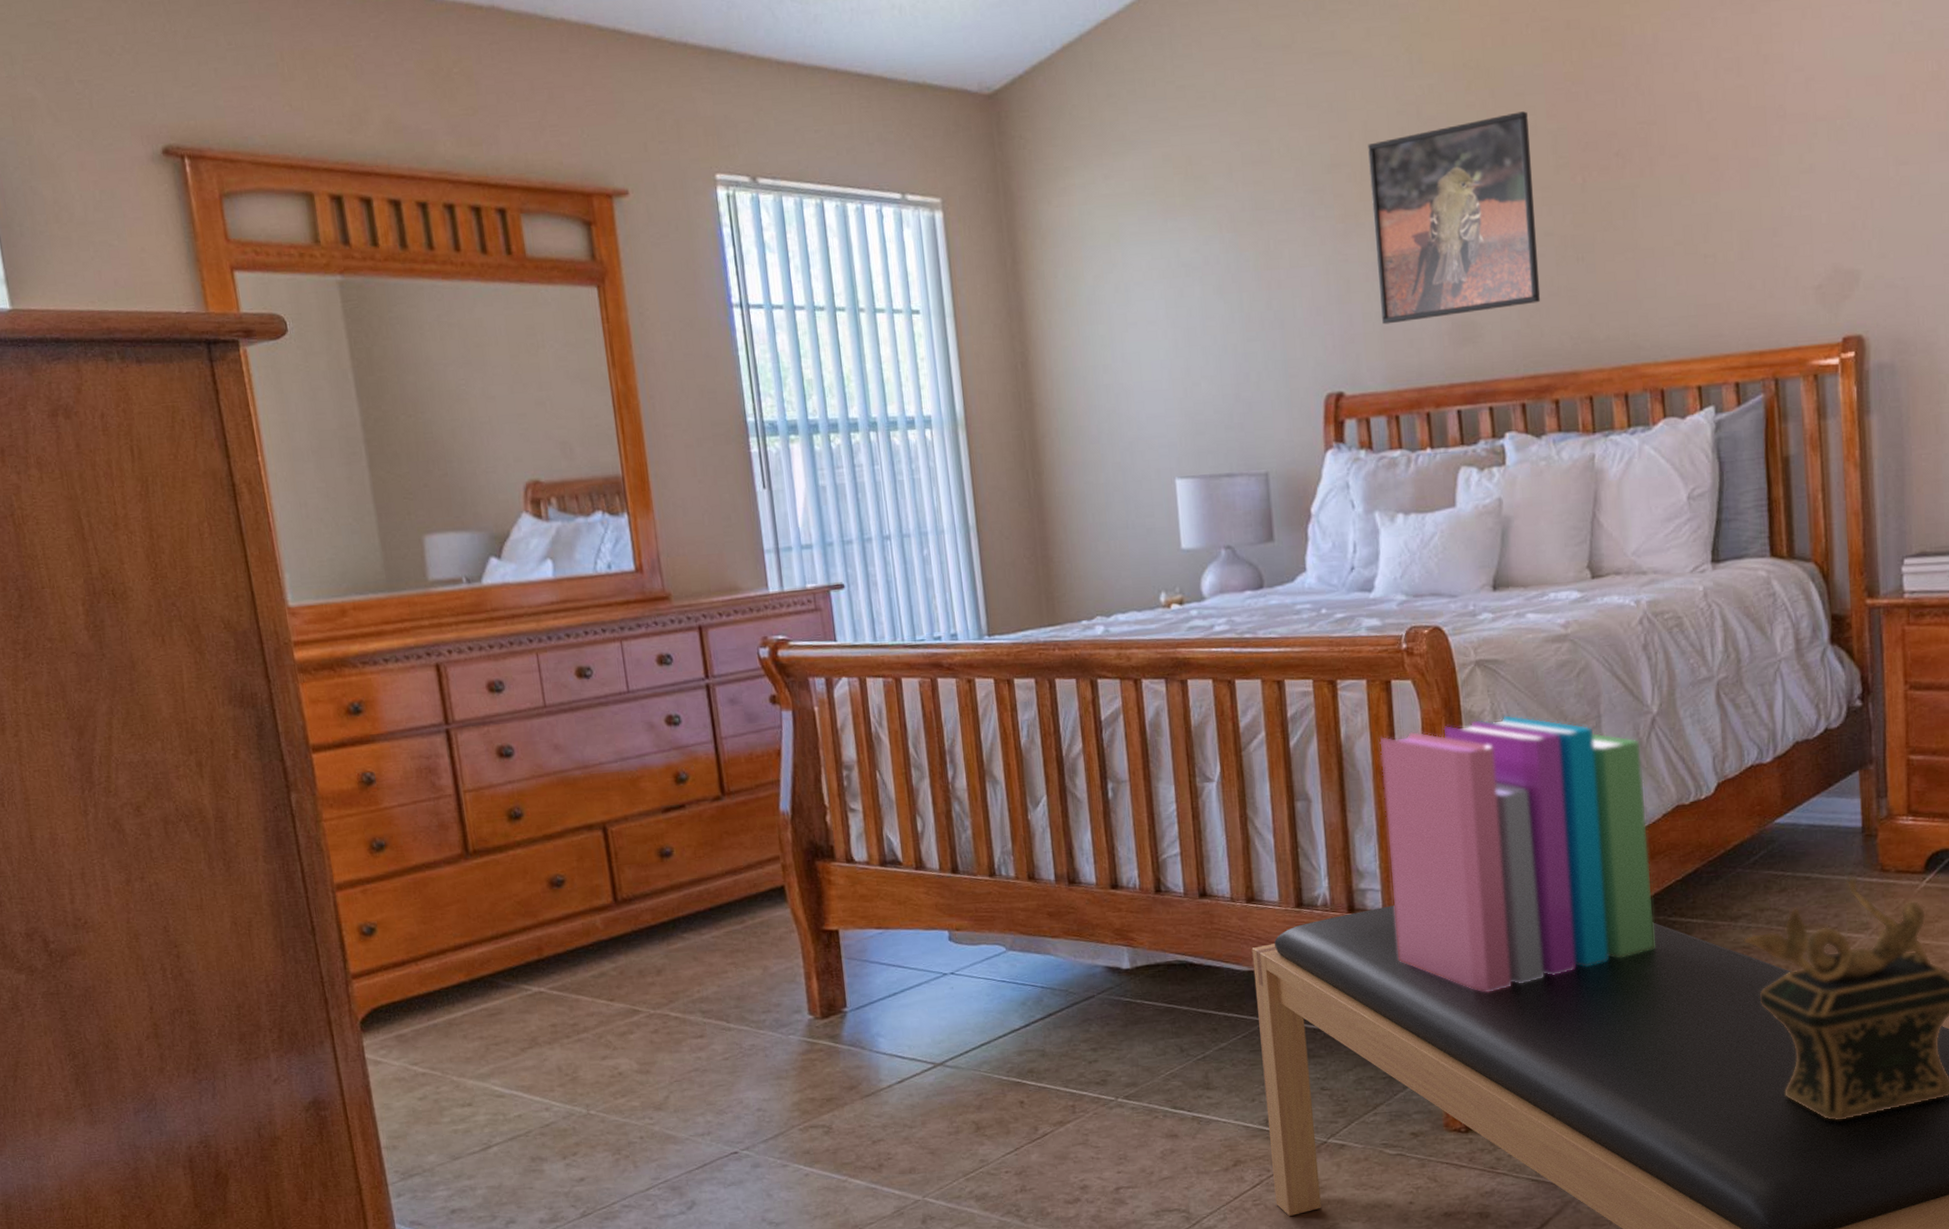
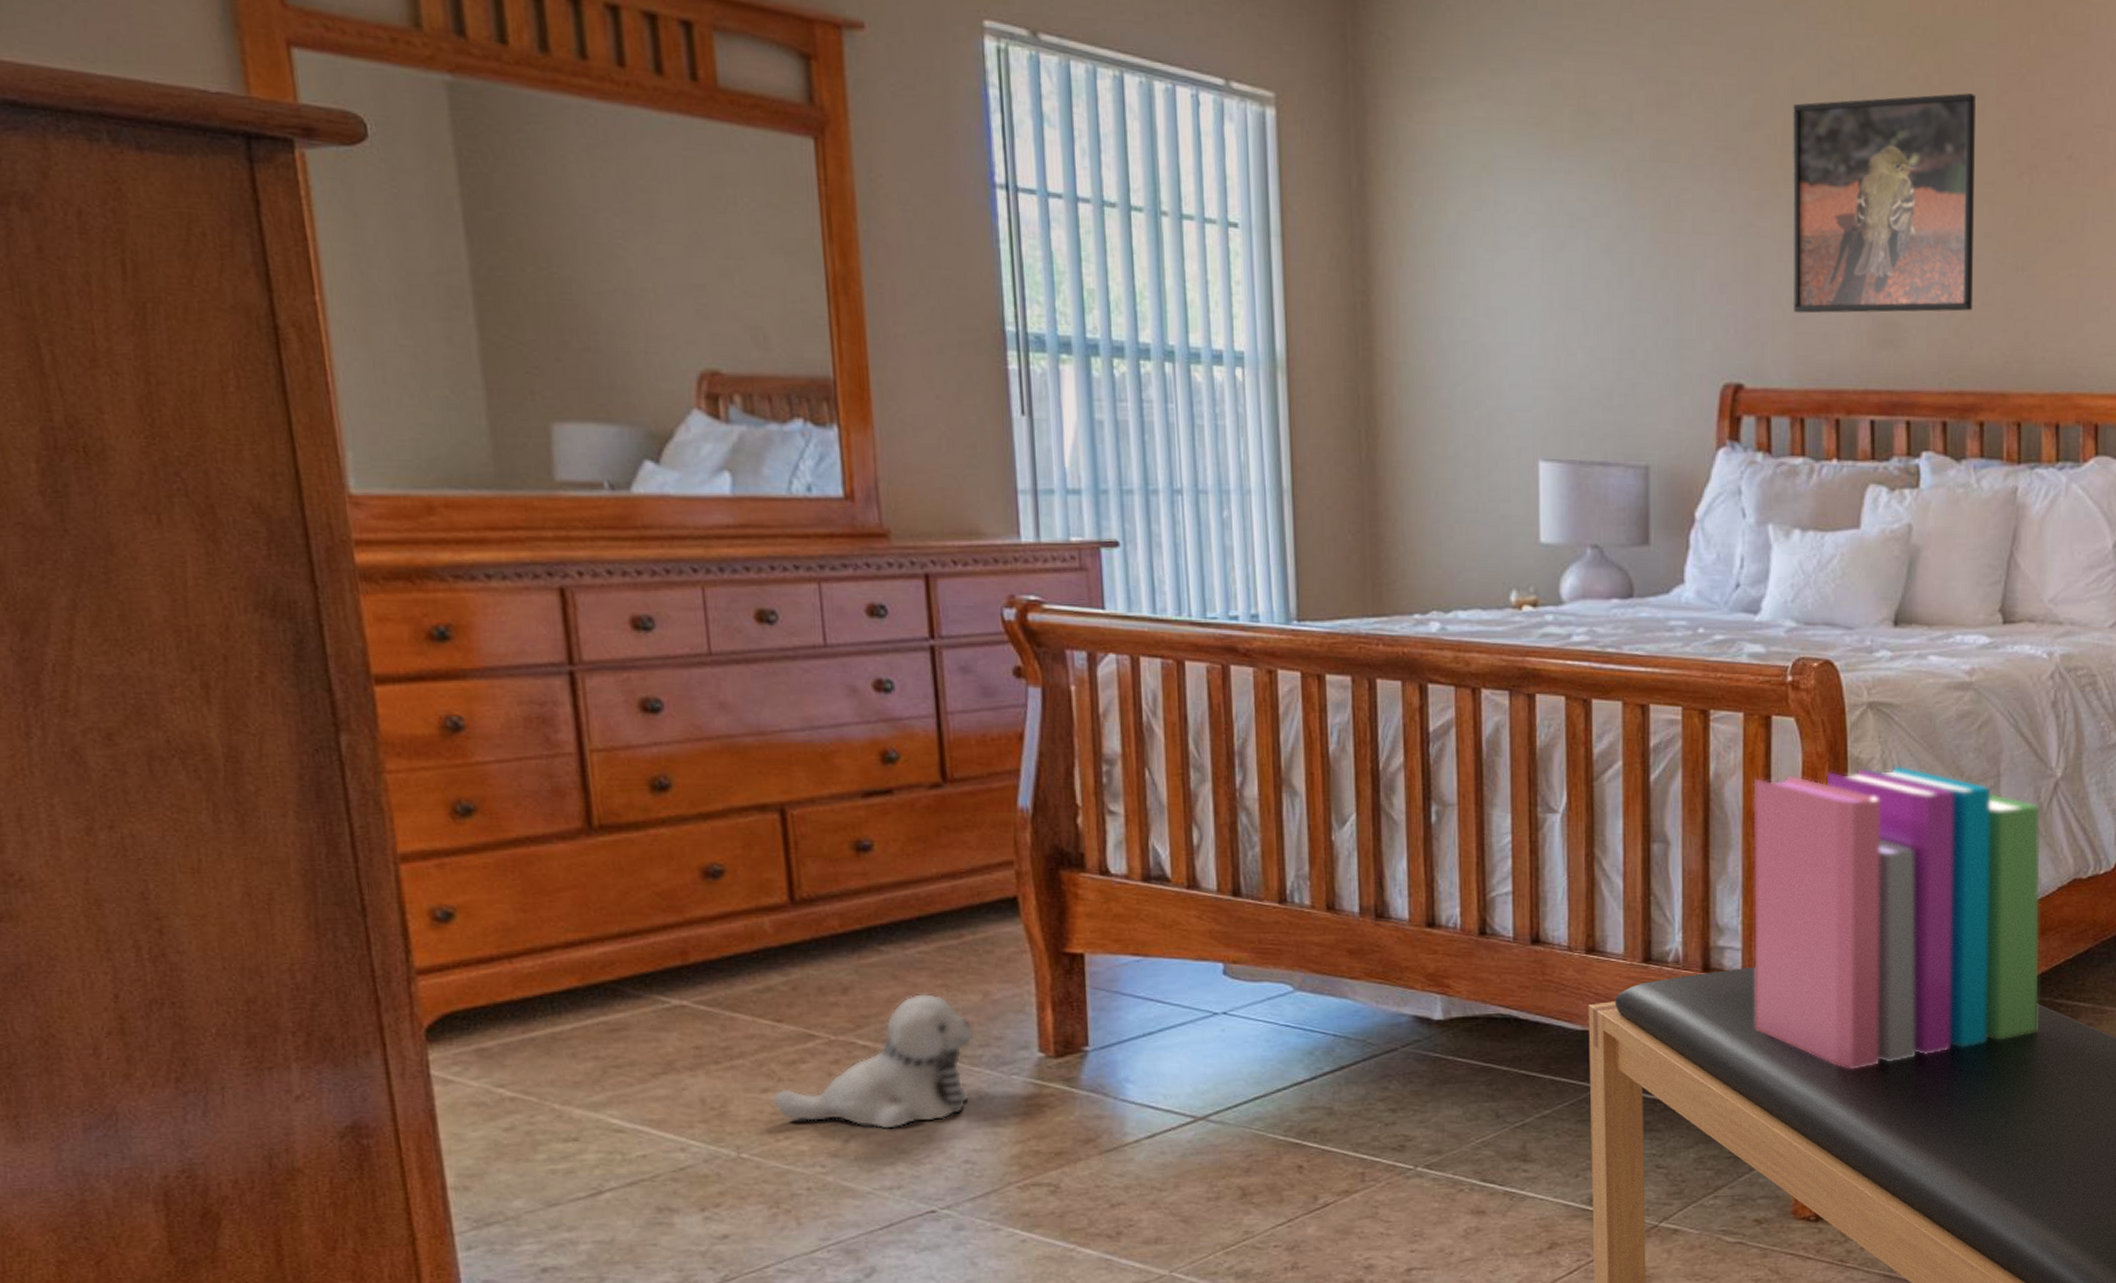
plush toy: none [610,970,759,1086] -> present [772,993,975,1130]

